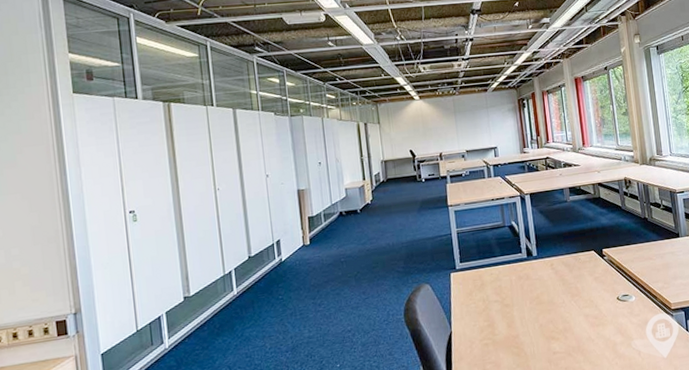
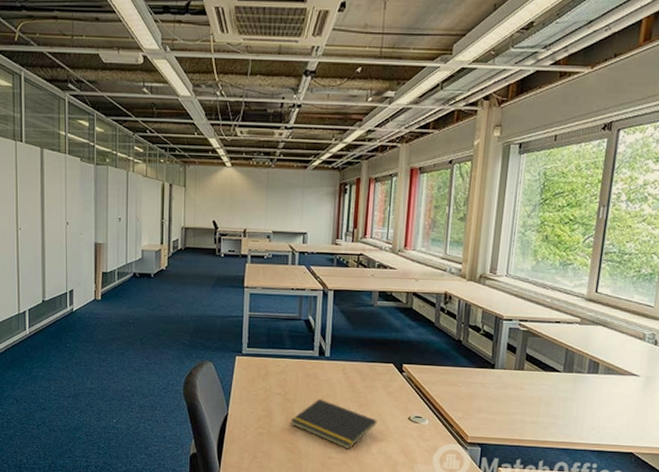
notepad: none [512,298,591,341] -> present [290,399,377,449]

